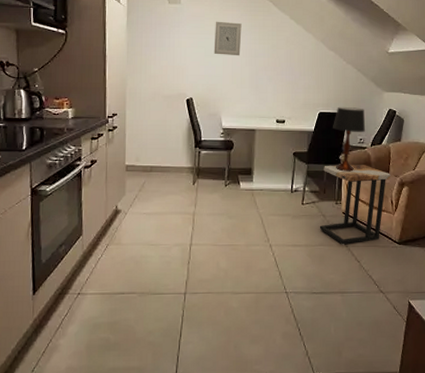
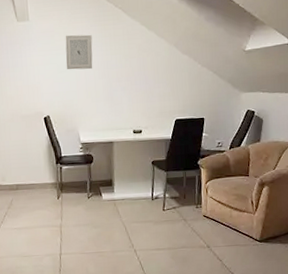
side table: present [319,164,391,245] -> none [181,167,250,246]
table lamp: present [333,106,366,172] -> none [190,111,224,176]

